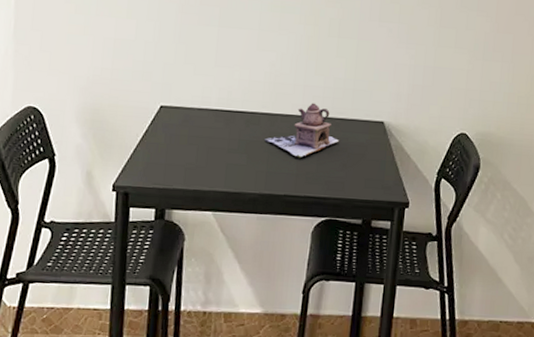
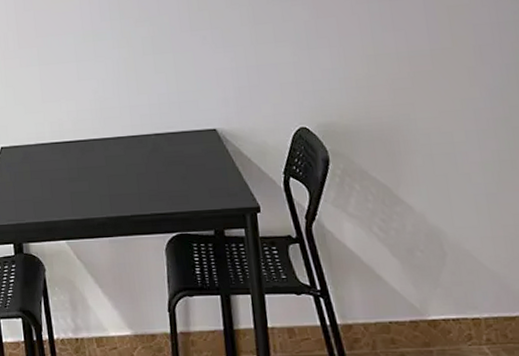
teapot: present [265,103,339,159] -> none [102,121,174,178]

